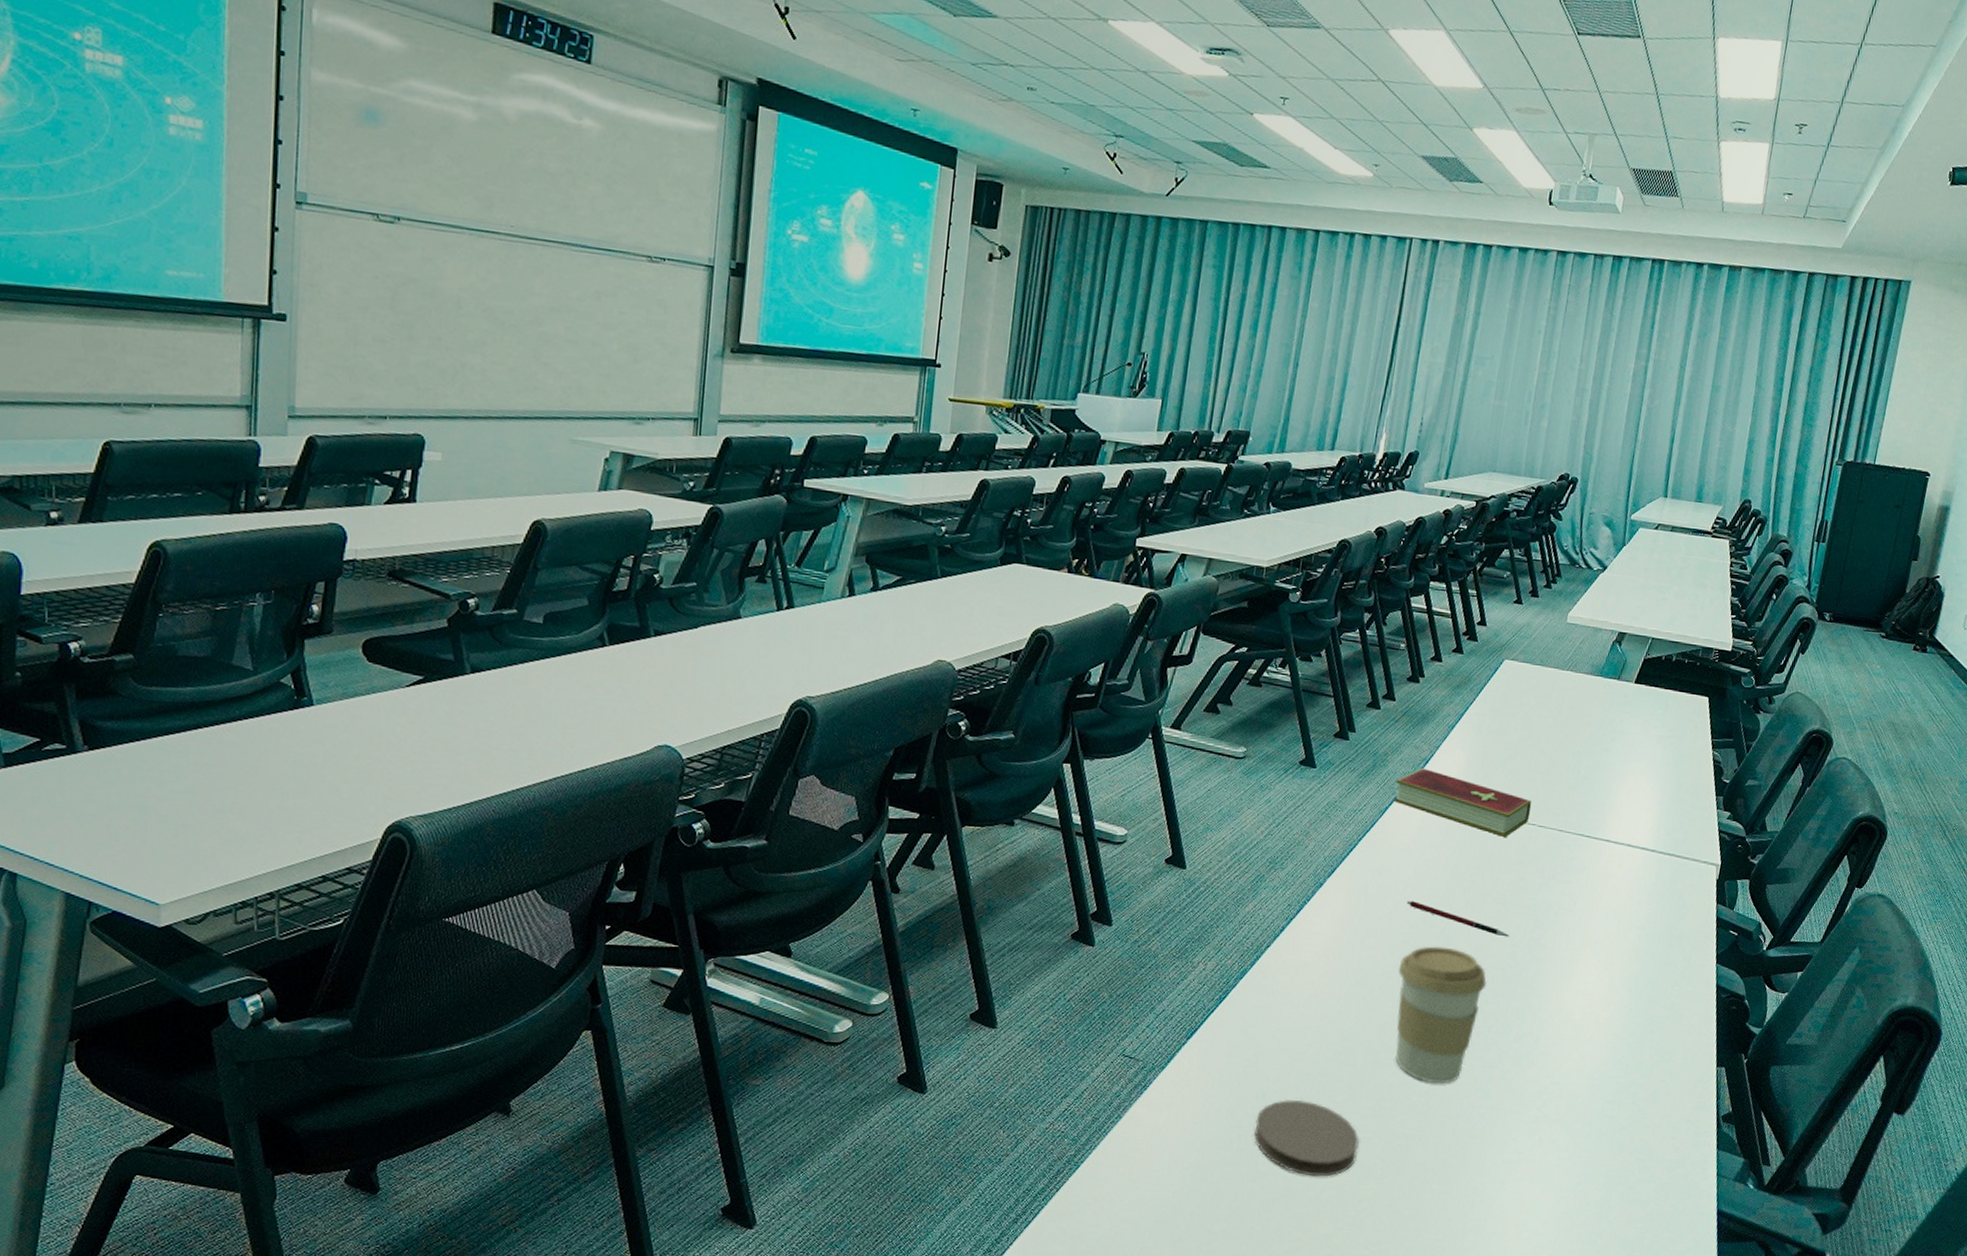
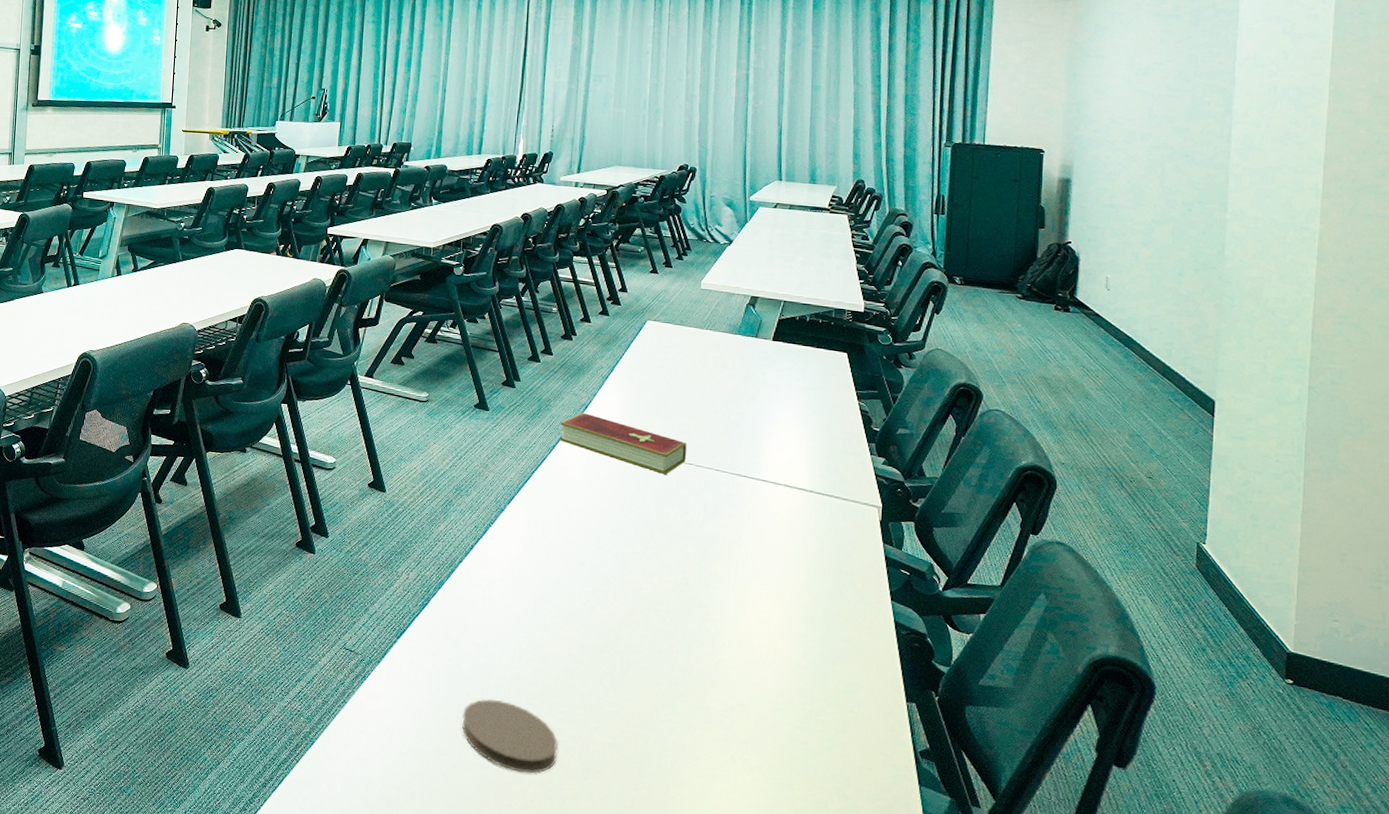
coffee cup: present [1395,946,1487,1084] -> none [578,569,663,697]
pen: present [1406,900,1510,937] -> none [580,527,681,565]

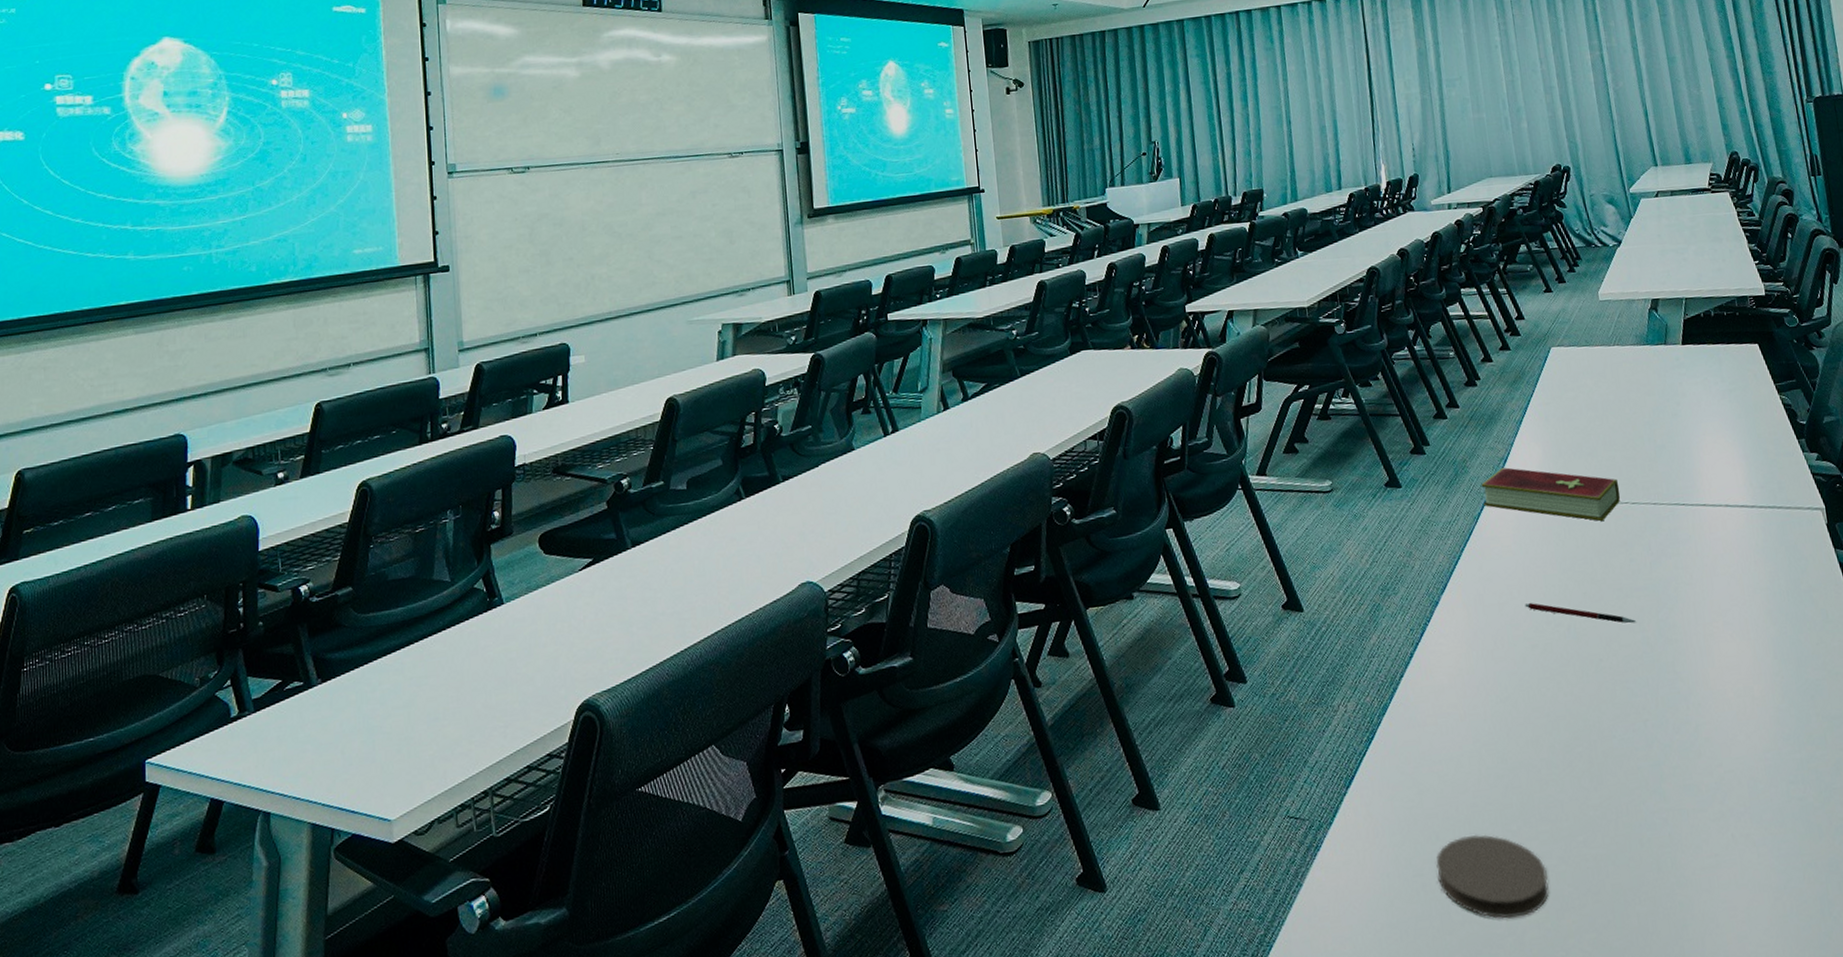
pen: none [580,527,681,565] -> present [1525,602,1637,624]

